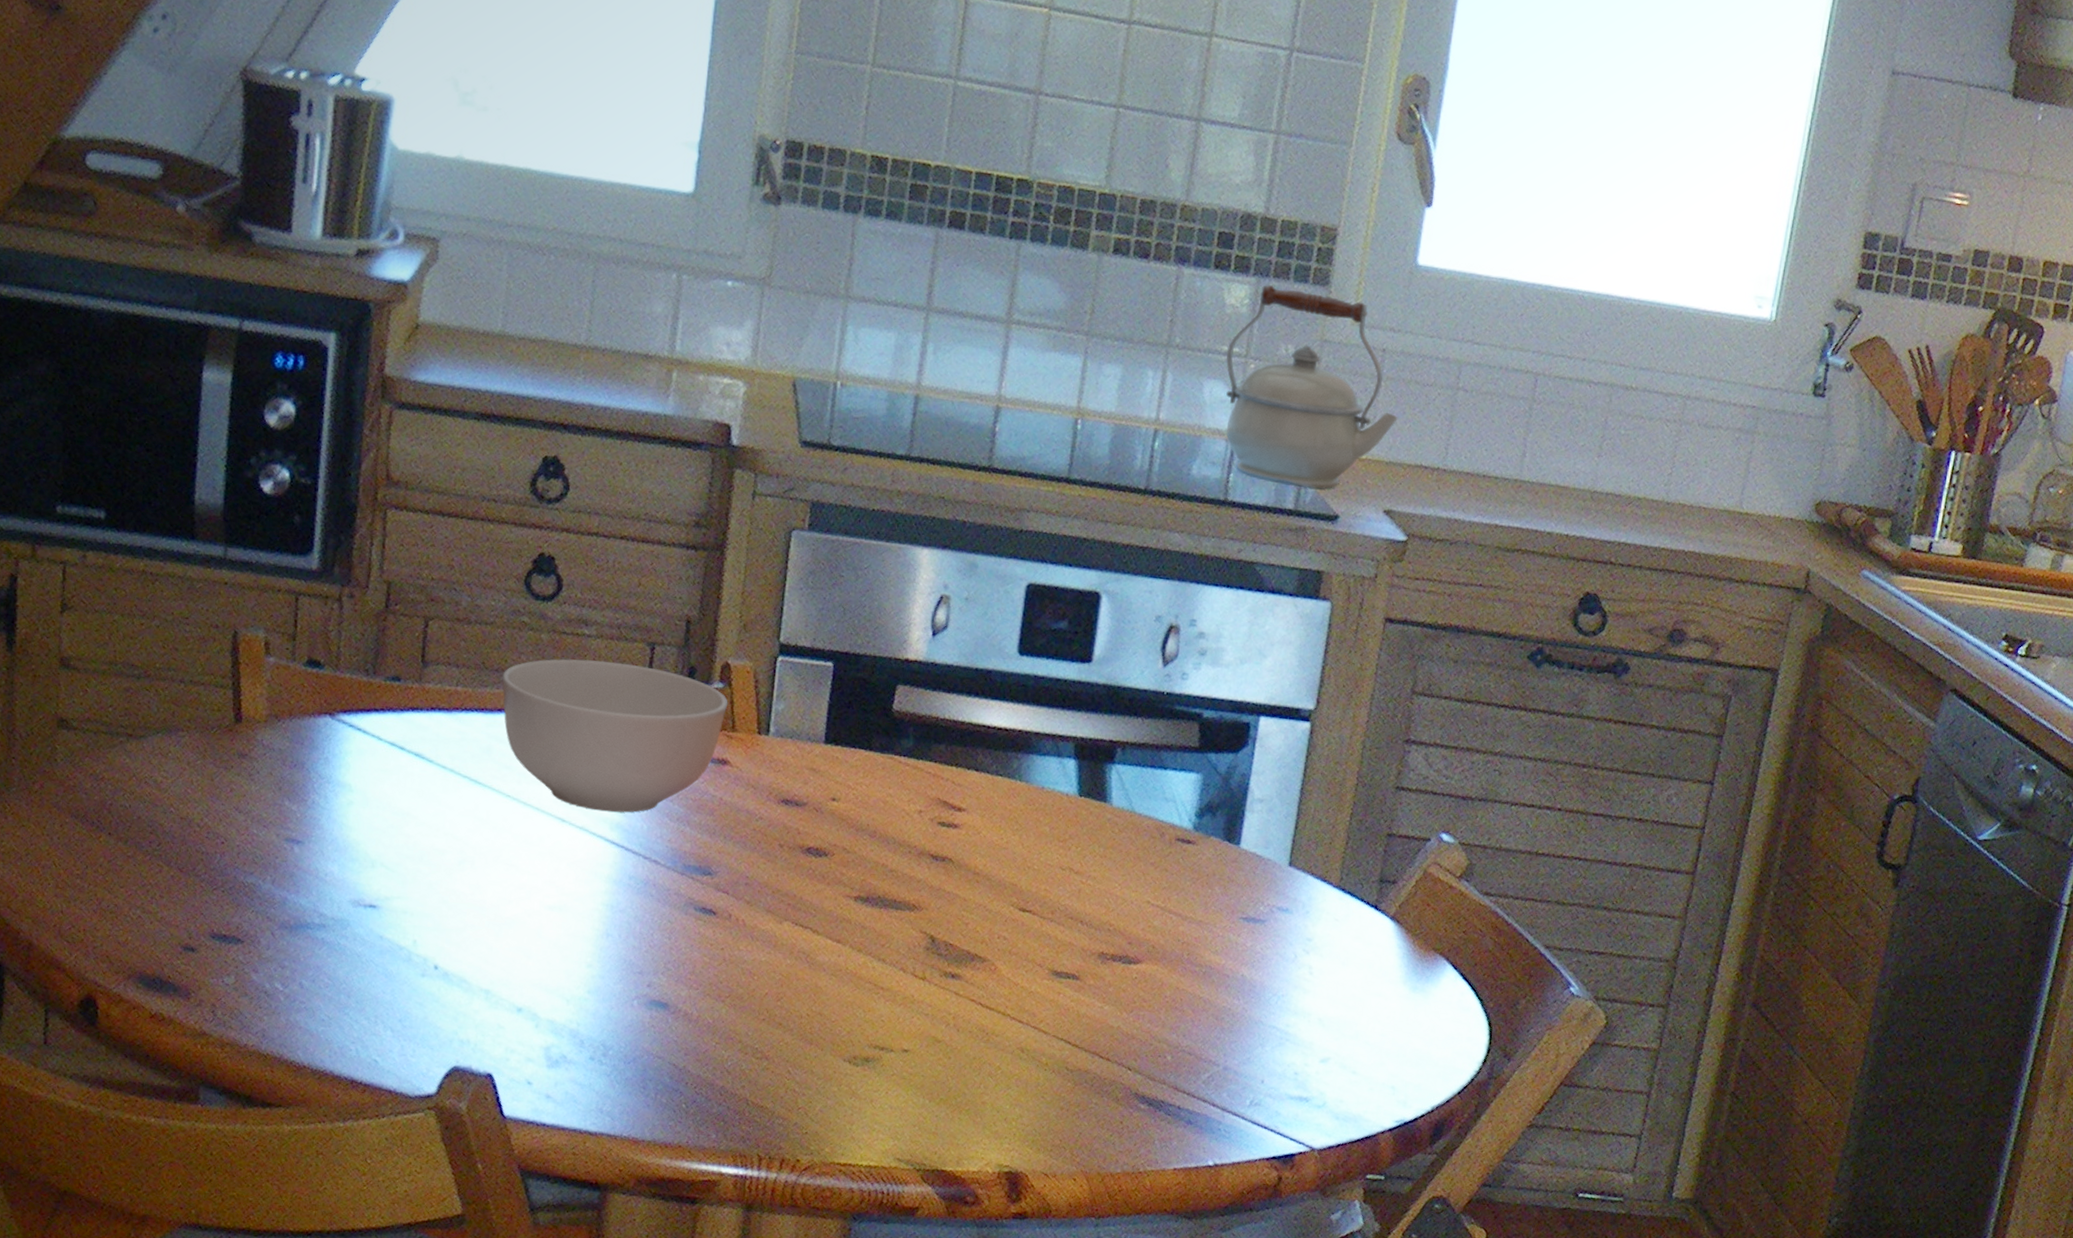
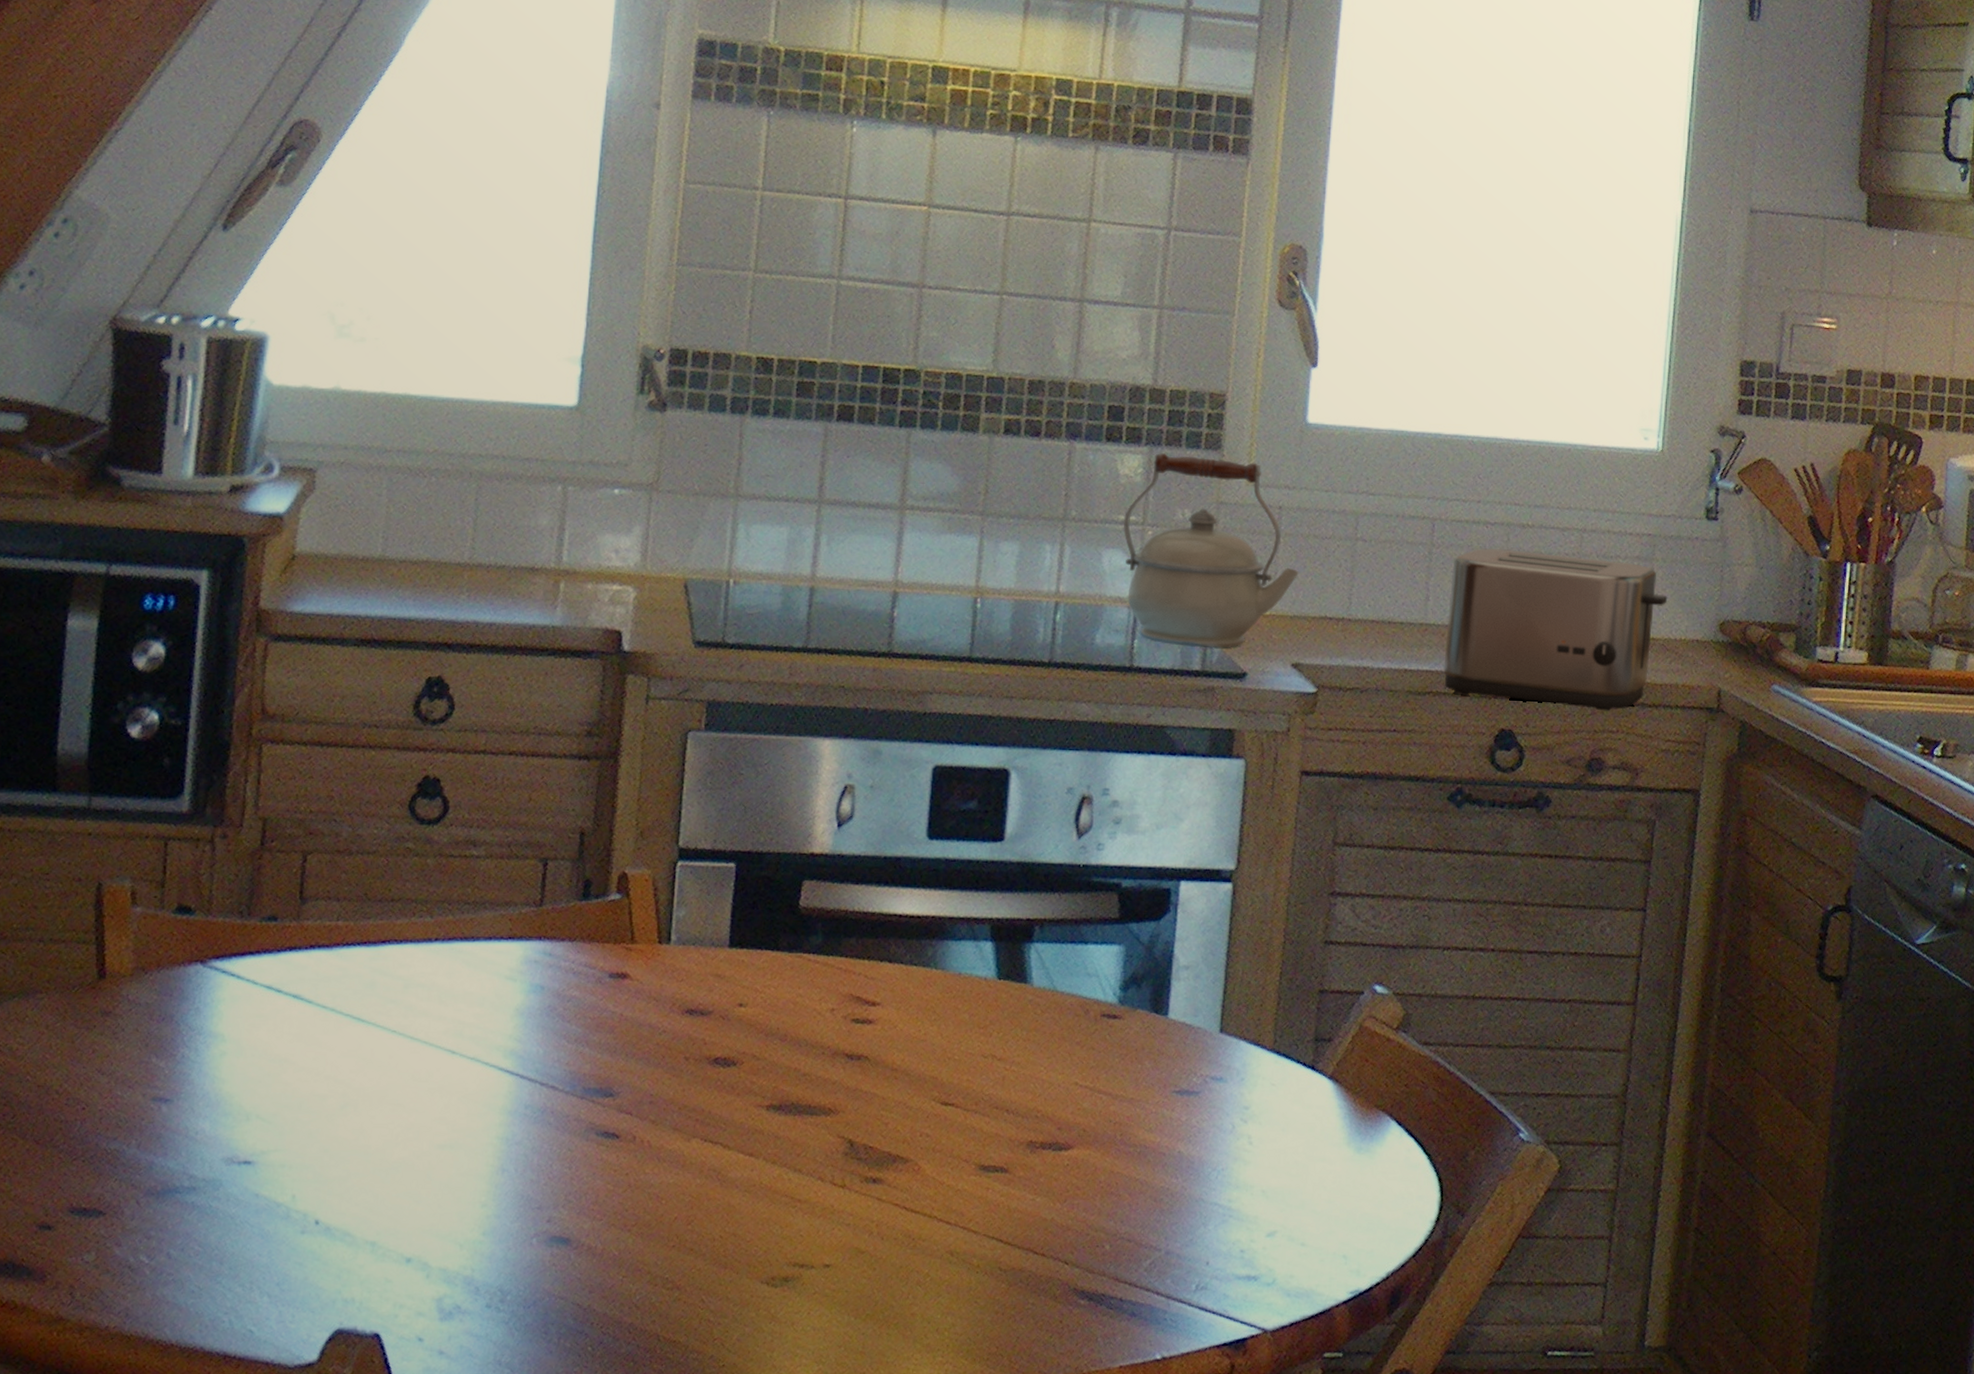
bowl: present [502,659,728,813] -> none [386,881,627,1039]
toaster: none [1534,407,1766,584] -> present [1443,547,1668,712]

